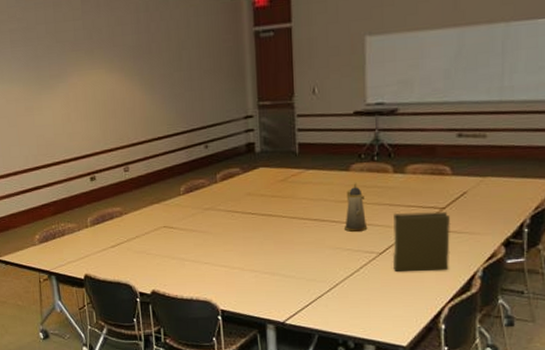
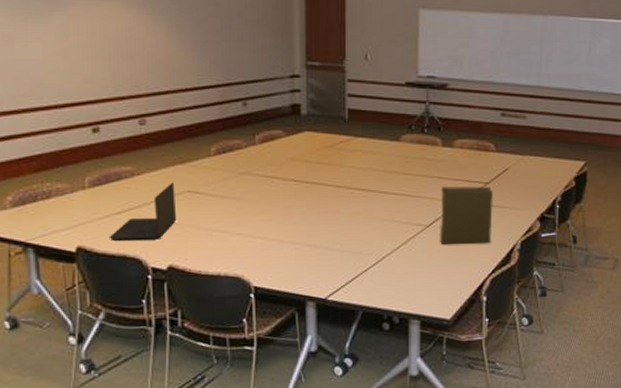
laptop: none [106,219,157,270] -> present [108,182,177,241]
coffee pot: present [345,182,368,232] -> none [393,153,416,203]

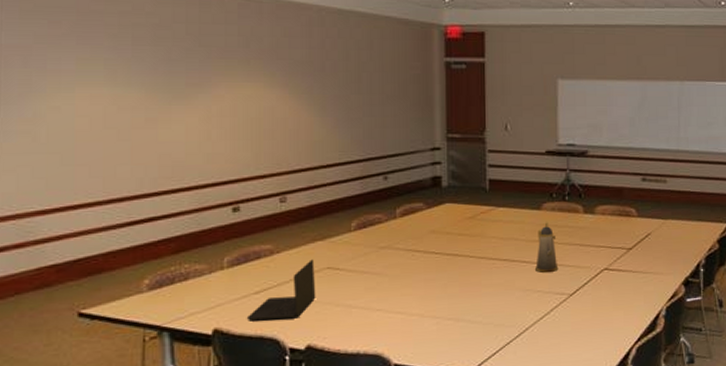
coffee pot: none [393,153,416,203] -> present [535,221,559,272]
binder: present [439,185,494,244] -> none [582,252,637,313]

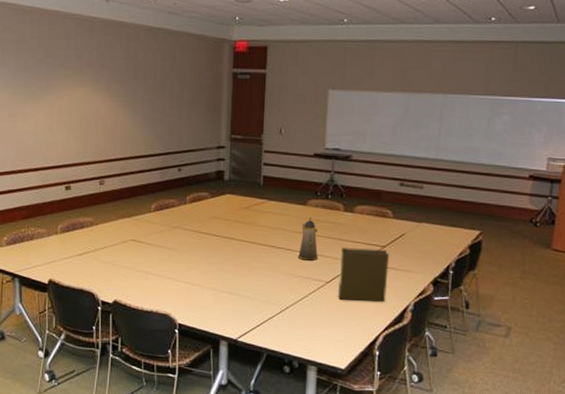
laptop: present [246,259,316,321] -> none [72,232,123,278]
binder: none [582,252,637,313] -> present [337,246,390,303]

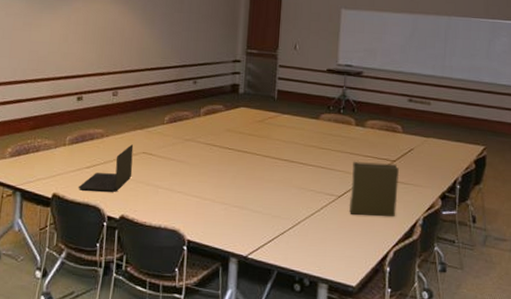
laptop: none [72,232,123,278] -> present [78,144,134,192]
coffee pot: present [298,215,318,261] -> none [310,129,330,175]

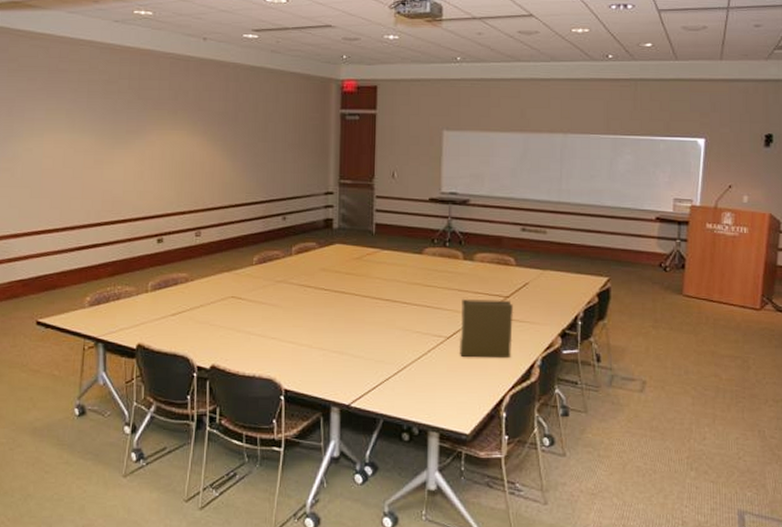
laptop: present [78,144,134,192] -> none [163,288,222,340]

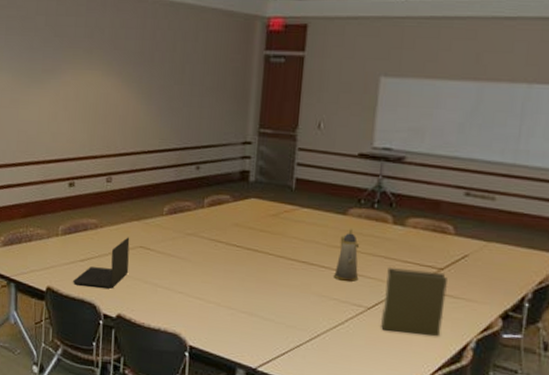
laptop: none [163,288,222,340] -> present [72,237,130,289]
coffee pot: none [415,265,437,314] -> present [334,227,359,282]

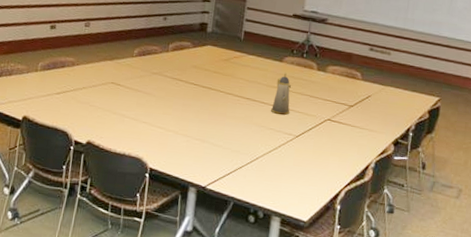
laptop: present [72,237,130,289] -> none [47,74,103,119]
binder: present [380,266,448,337] -> none [305,103,356,159]

